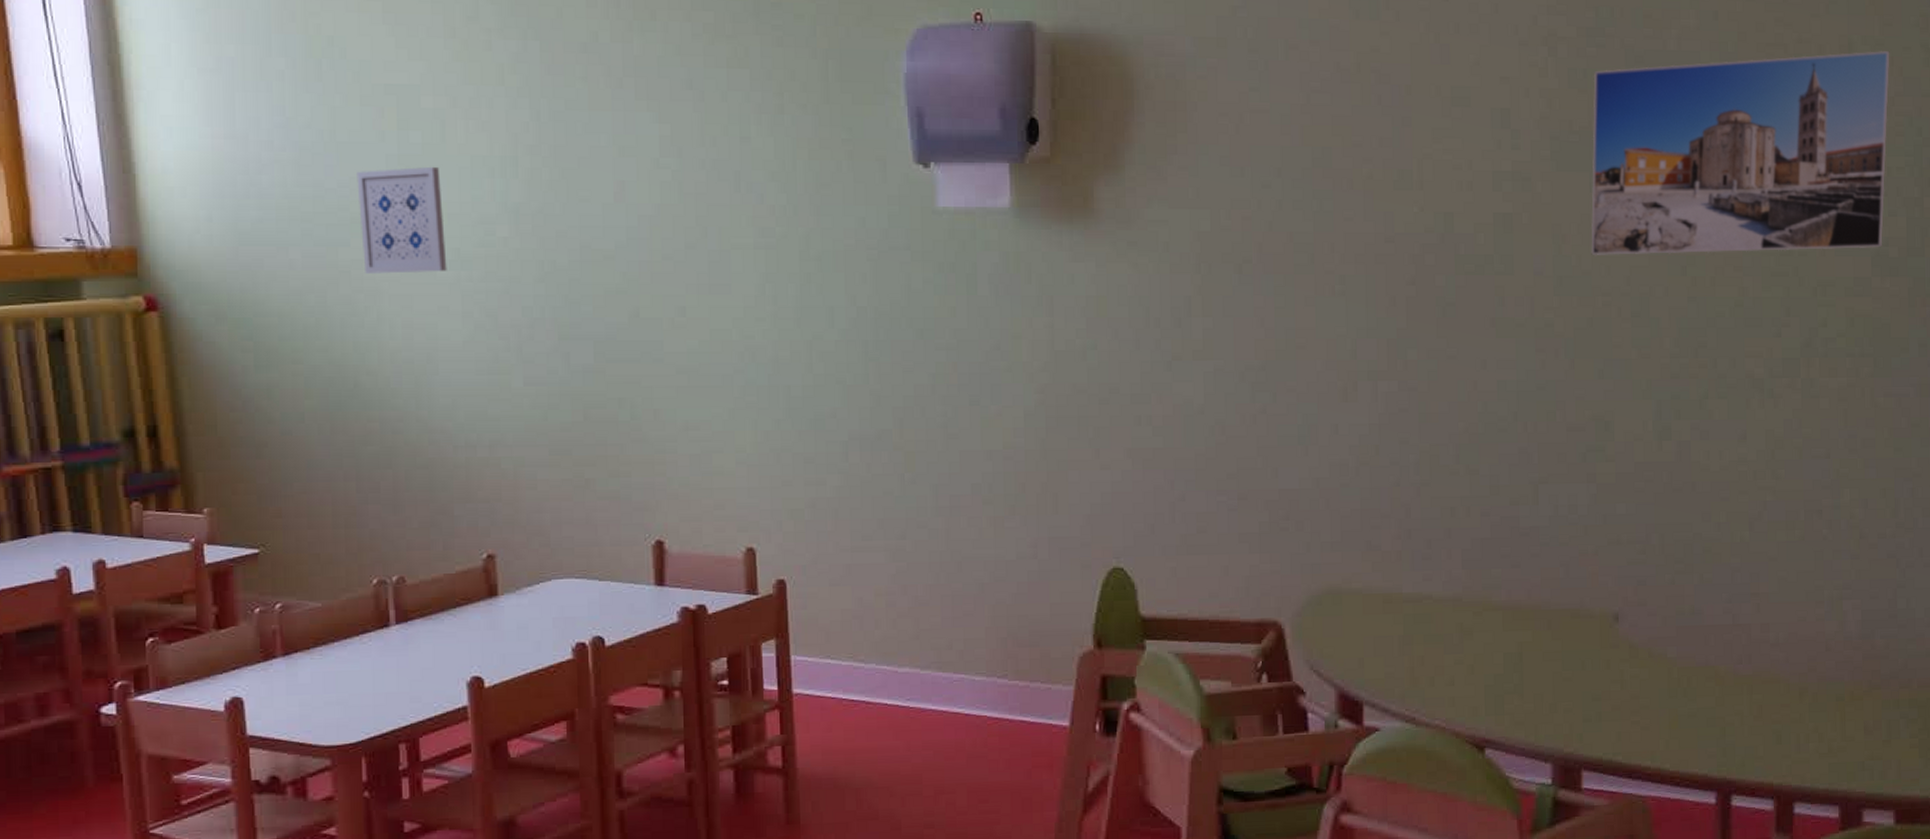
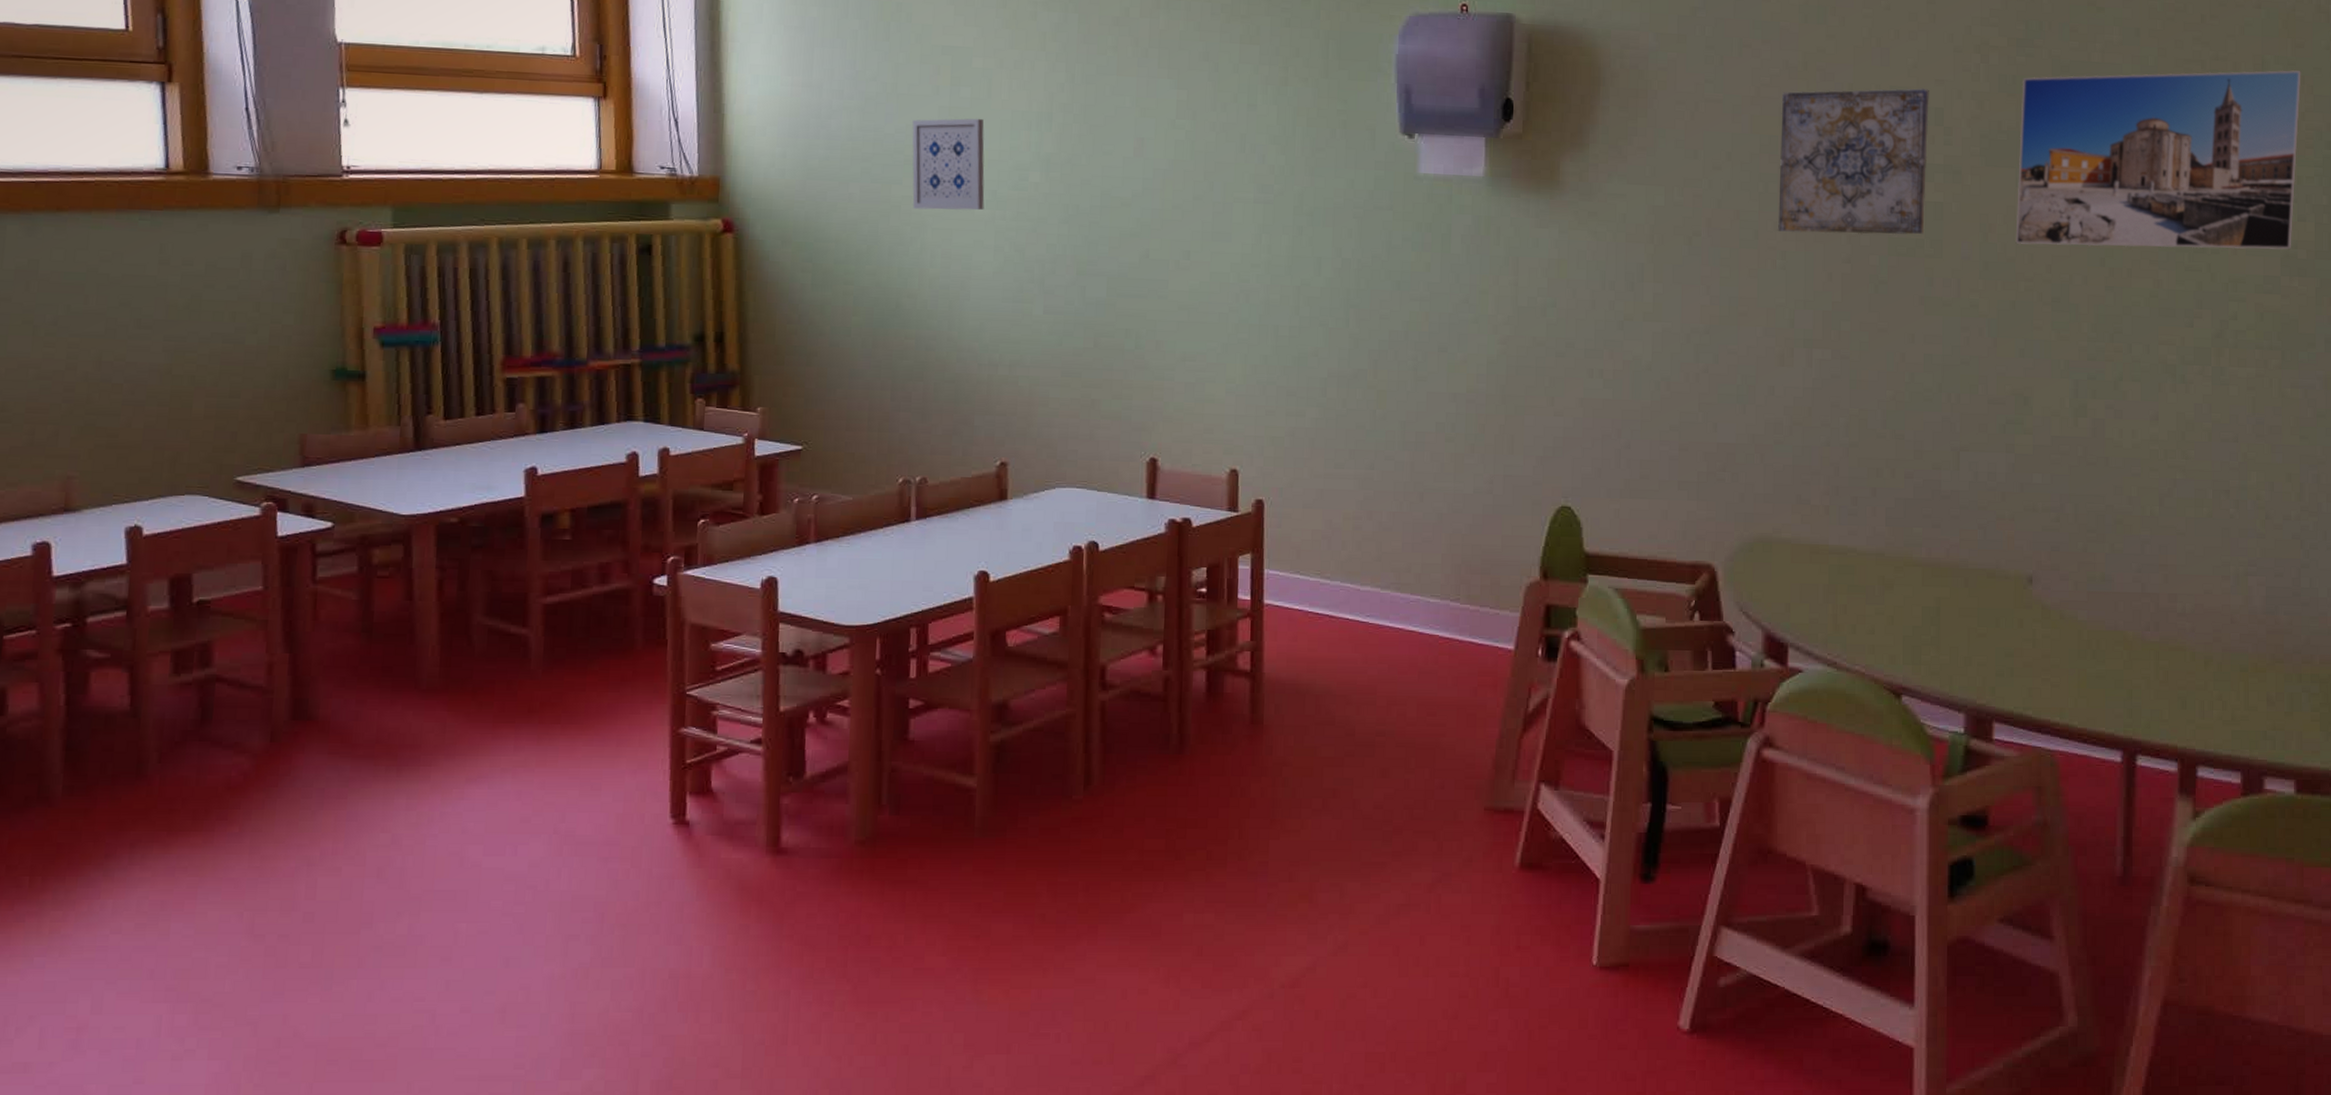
wall art: none [1334,87,1495,255] -> present [1778,88,1929,235]

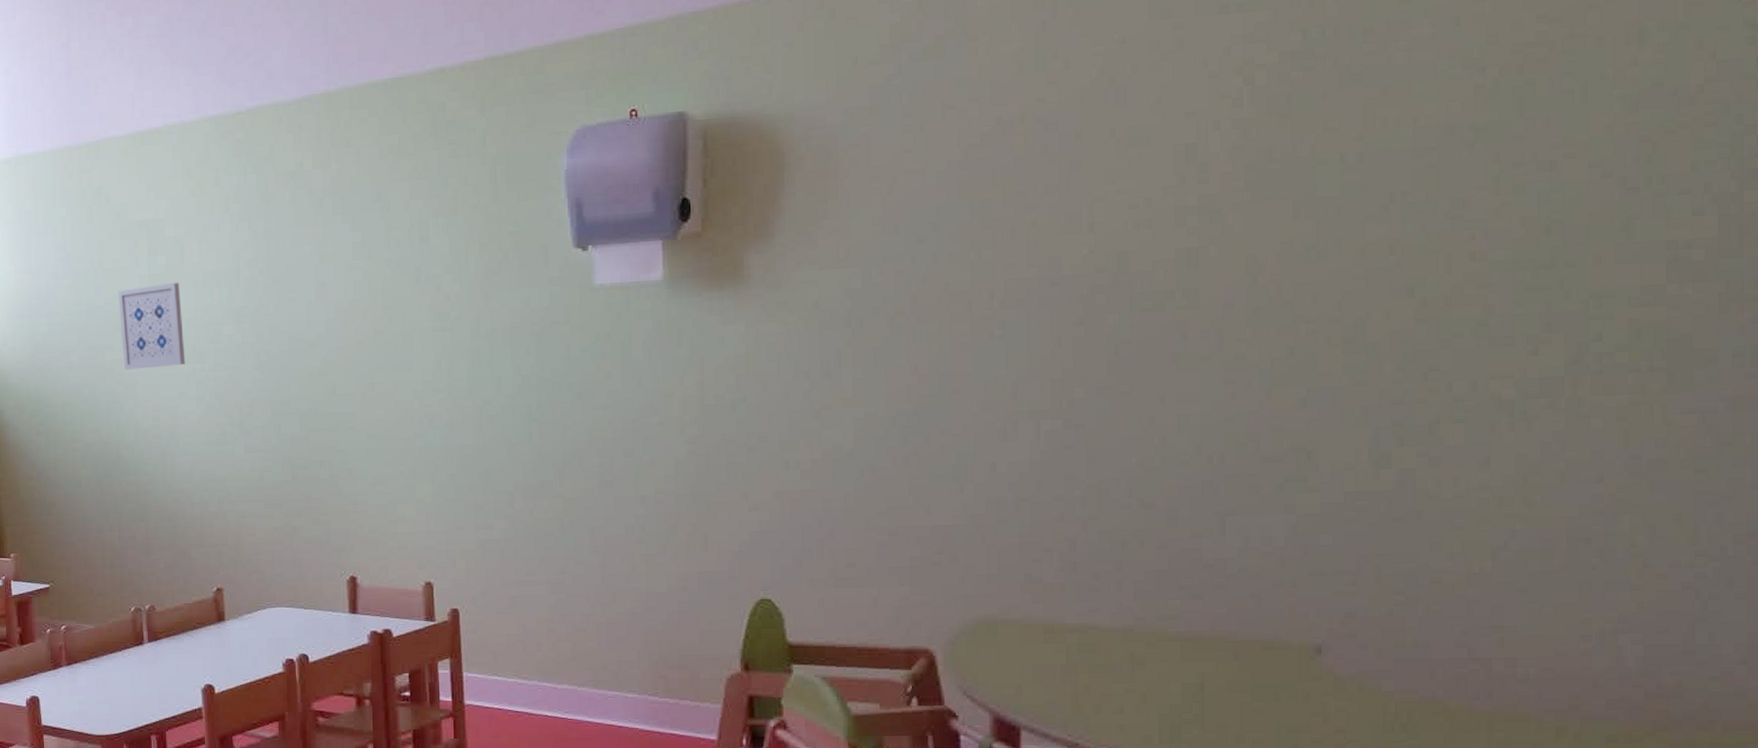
wall art: present [1778,88,1929,235] -> none [994,124,1178,300]
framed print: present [2015,70,2301,250] -> none [1293,34,1698,284]

